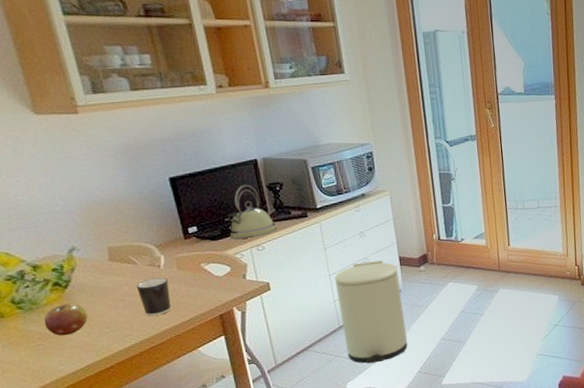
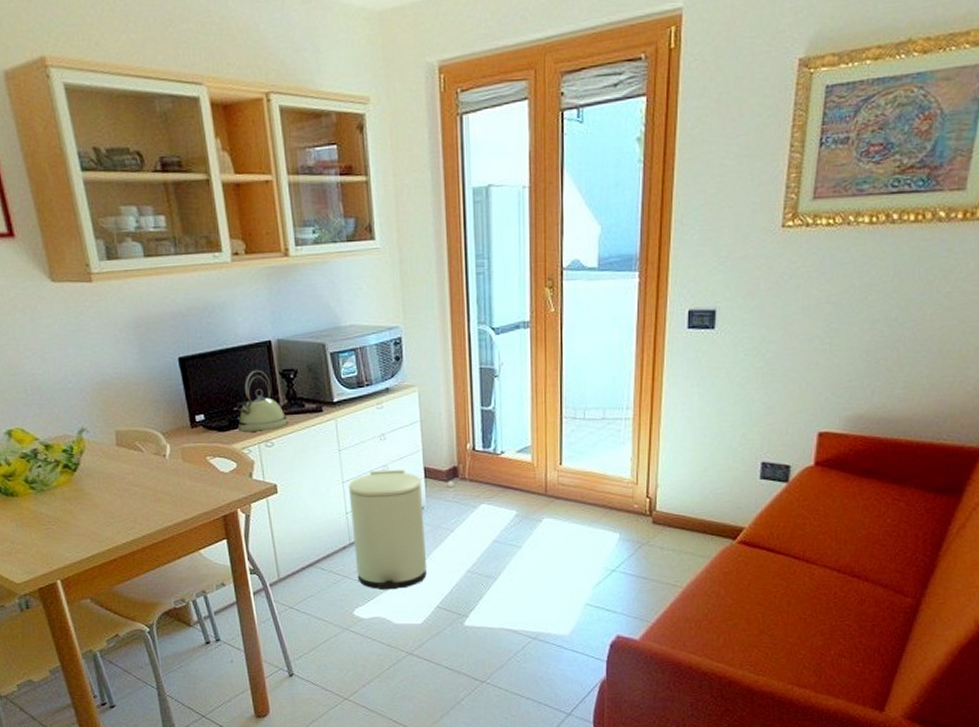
fruit: present [44,302,88,336] -> none [53,487,94,522]
mug: present [136,277,172,317] -> none [141,468,175,510]

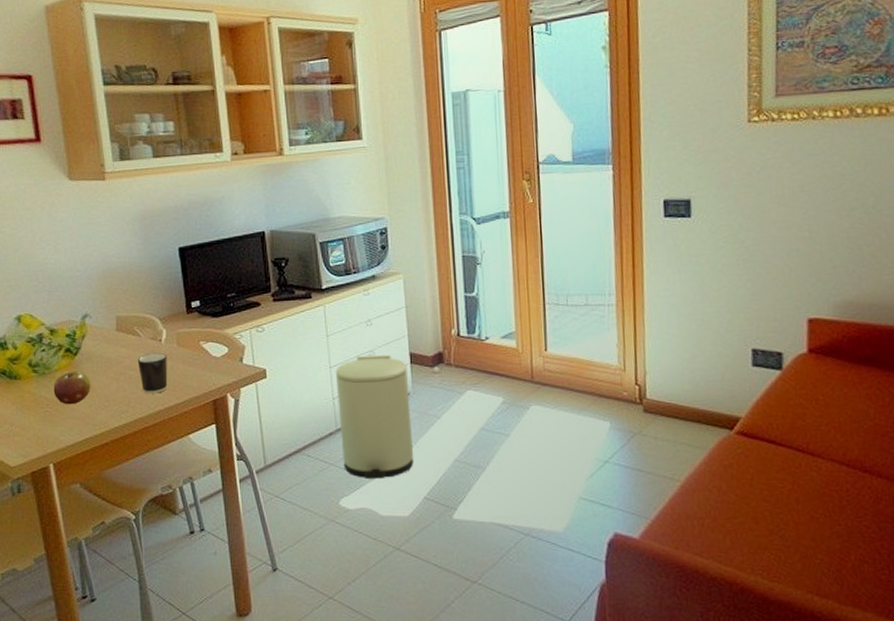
fruit: none [53,487,94,522] -> present [53,371,91,405]
mug: none [141,468,175,510] -> present [137,352,168,394]
kettle: present [235,369,289,432] -> none [229,258,279,318]

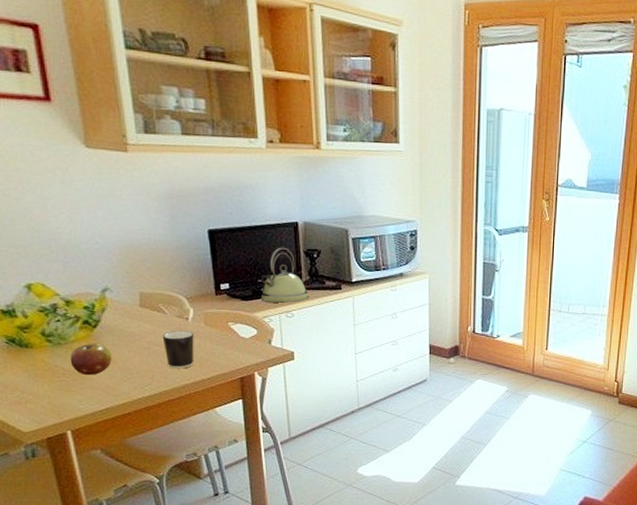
kettle: none [229,258,279,318] -> present [260,247,309,303]
pedal bin: present [335,354,413,480] -> none [360,344,427,452]

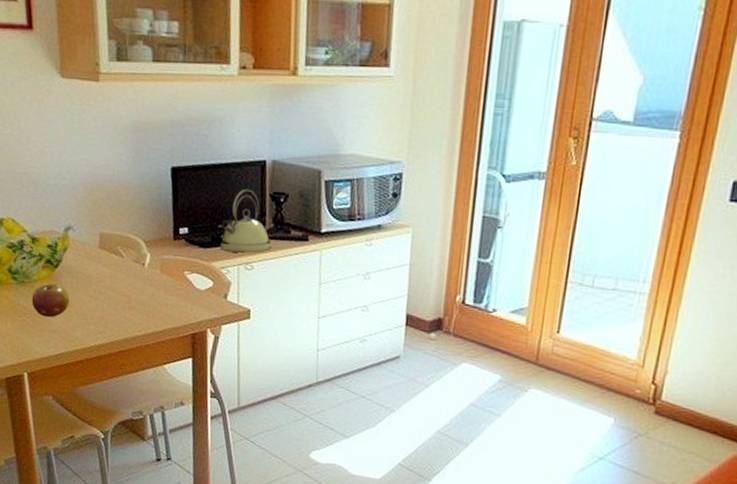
mug: present [162,330,194,369] -> none [118,276,149,319]

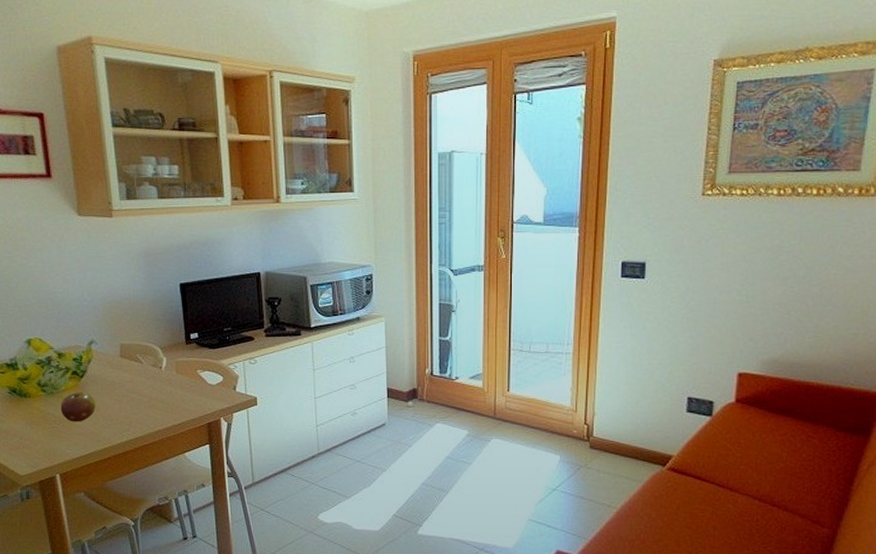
kettle: present [219,189,272,254] -> none [226,297,271,350]

